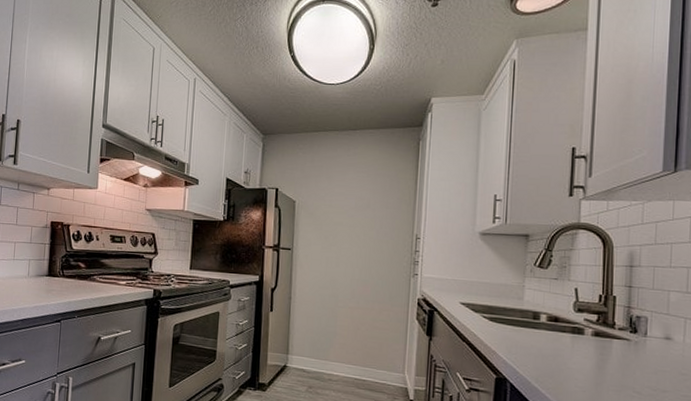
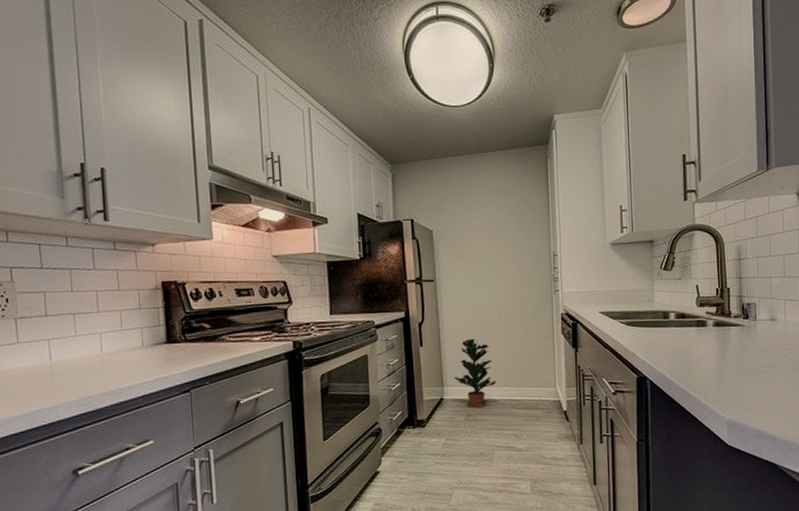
potted plant: none [300,310,342,382] -> present [454,338,496,409]

